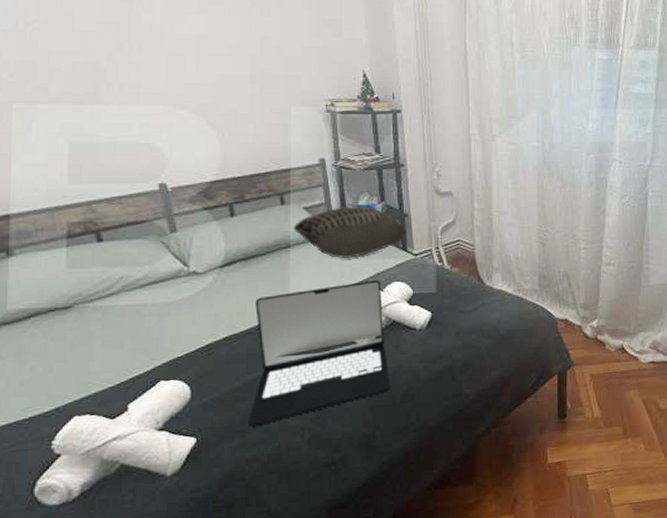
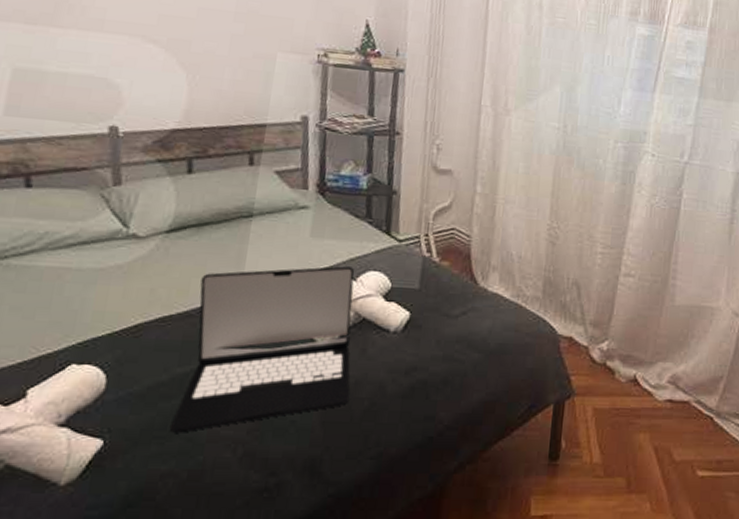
cushion: present [293,205,406,258] -> none [259,175,393,237]

